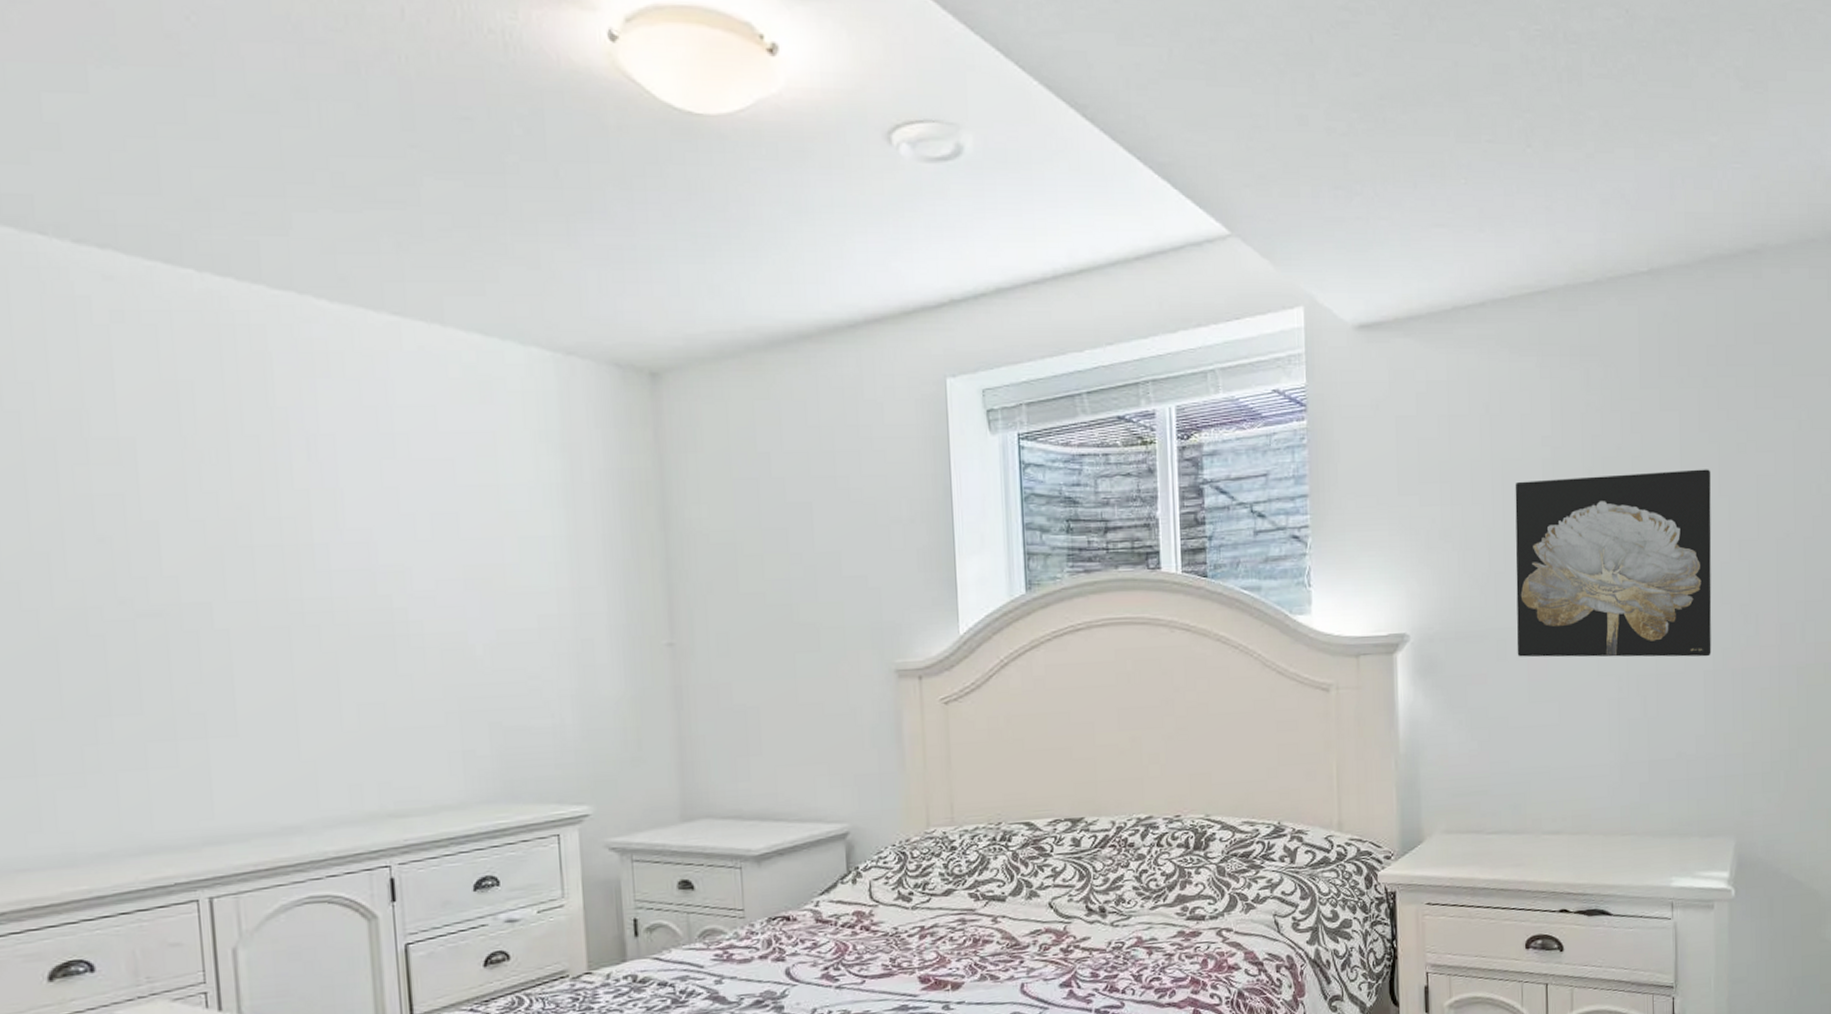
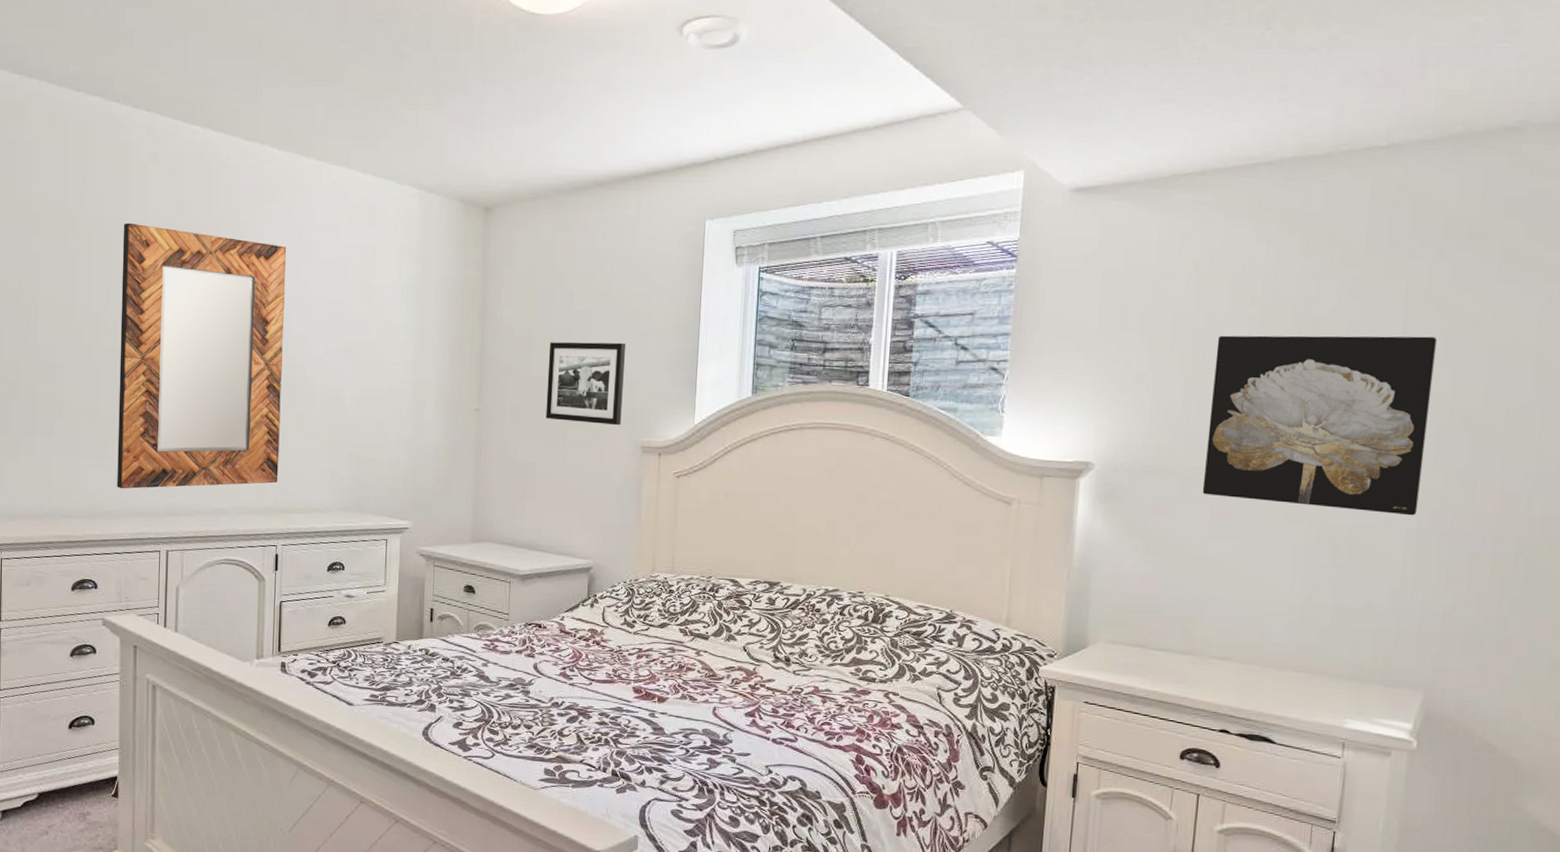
home mirror: none [76,416,382,817] -> present [117,222,287,489]
picture frame: none [760,539,867,648] -> present [545,342,626,426]

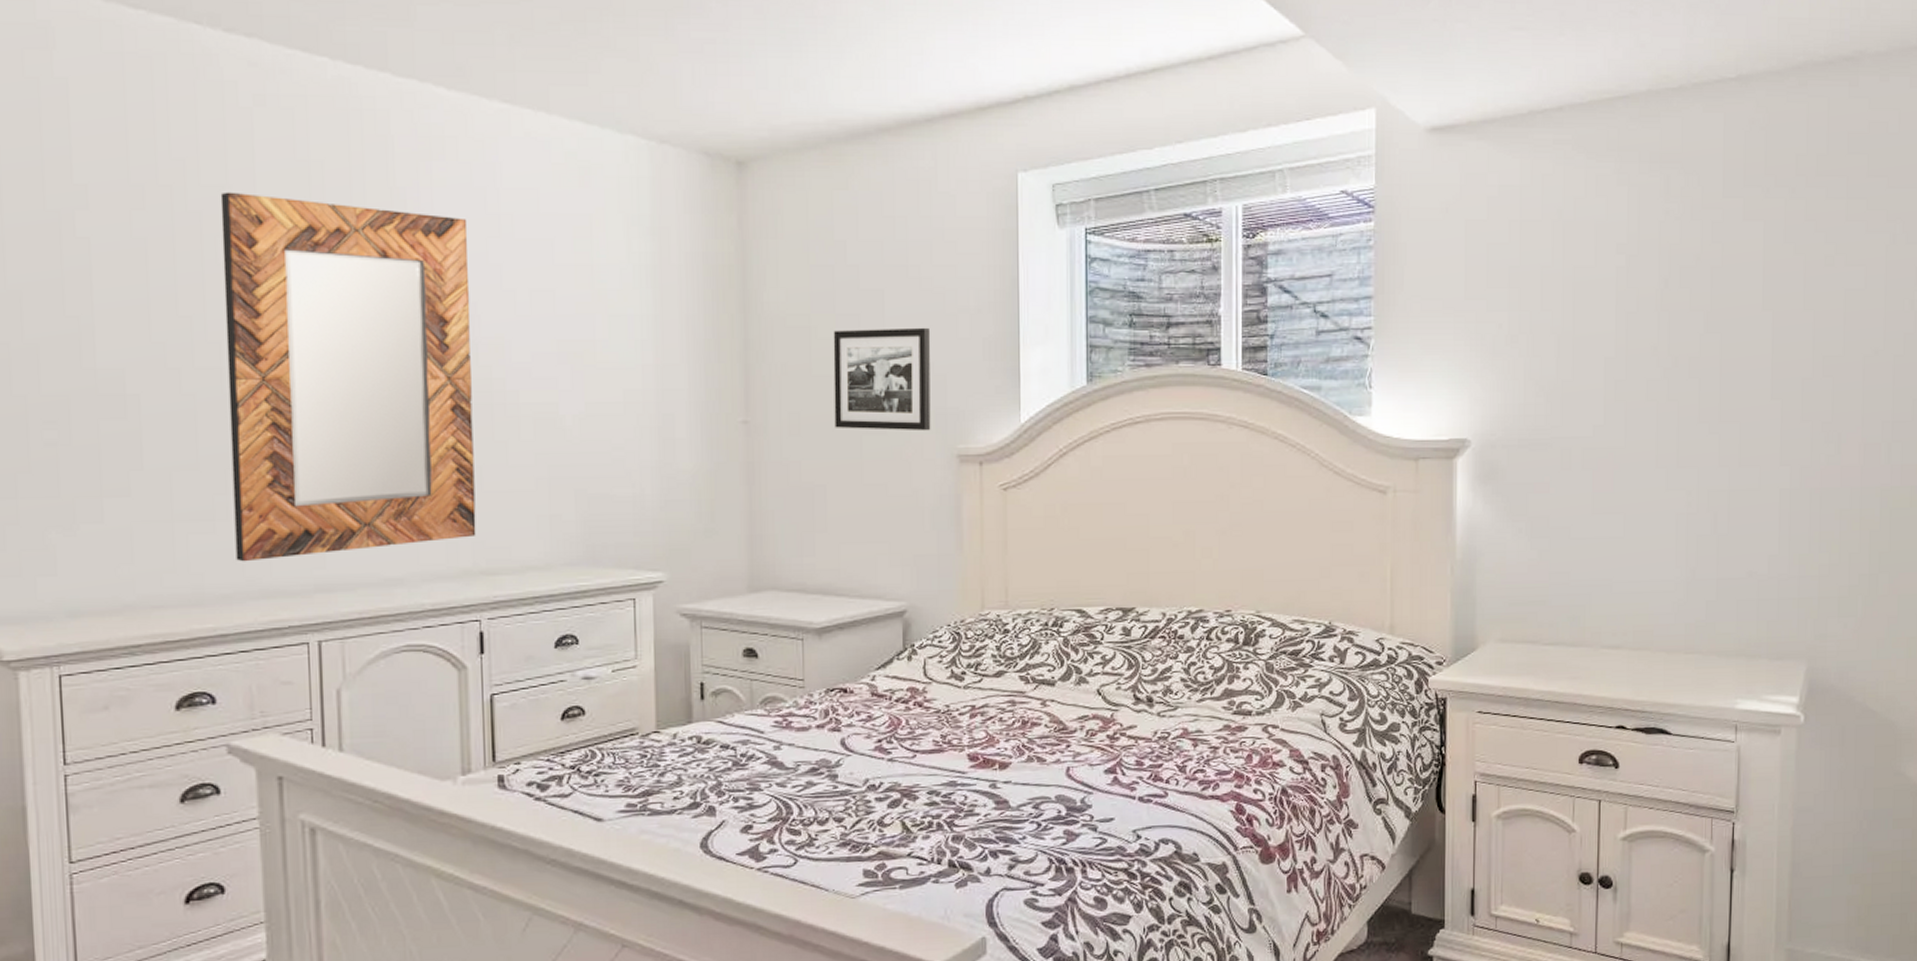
wall art: present [1202,335,1438,516] -> none [1582,282,1796,475]

